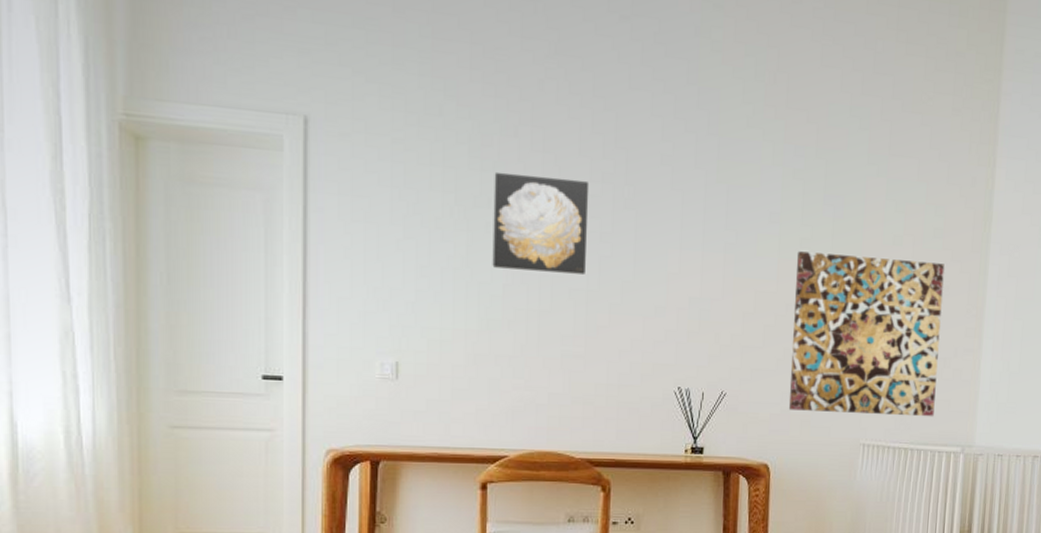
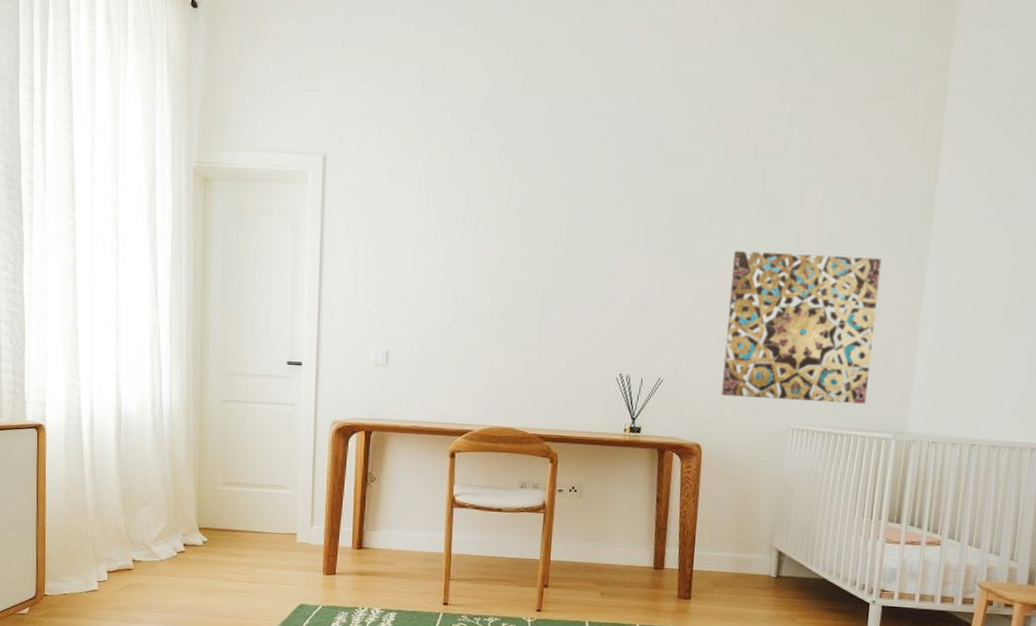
wall art: present [492,171,590,274] -> none [465,192,548,276]

